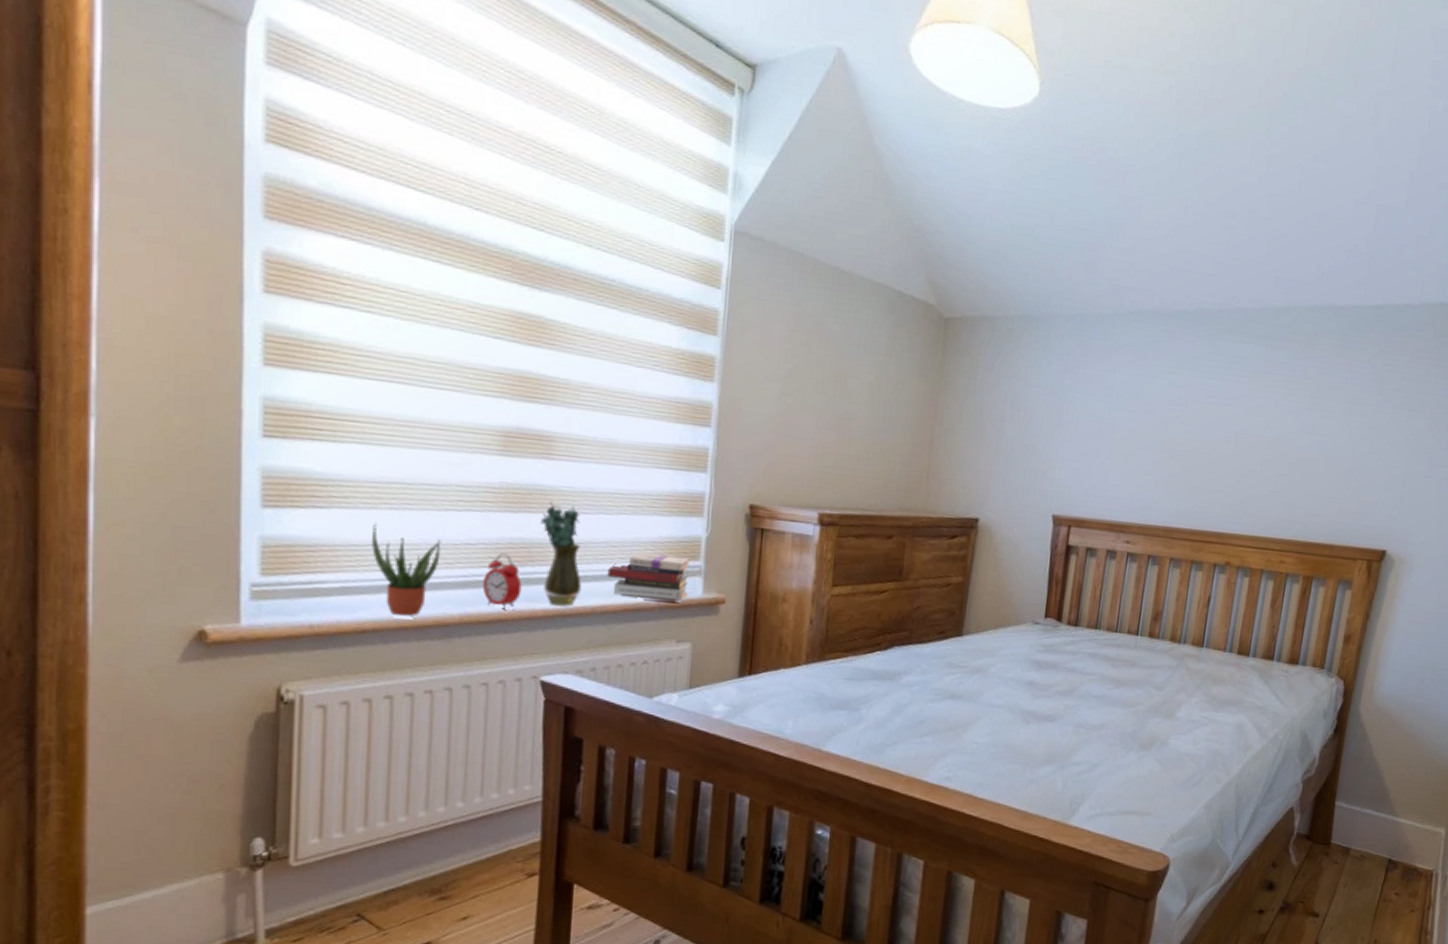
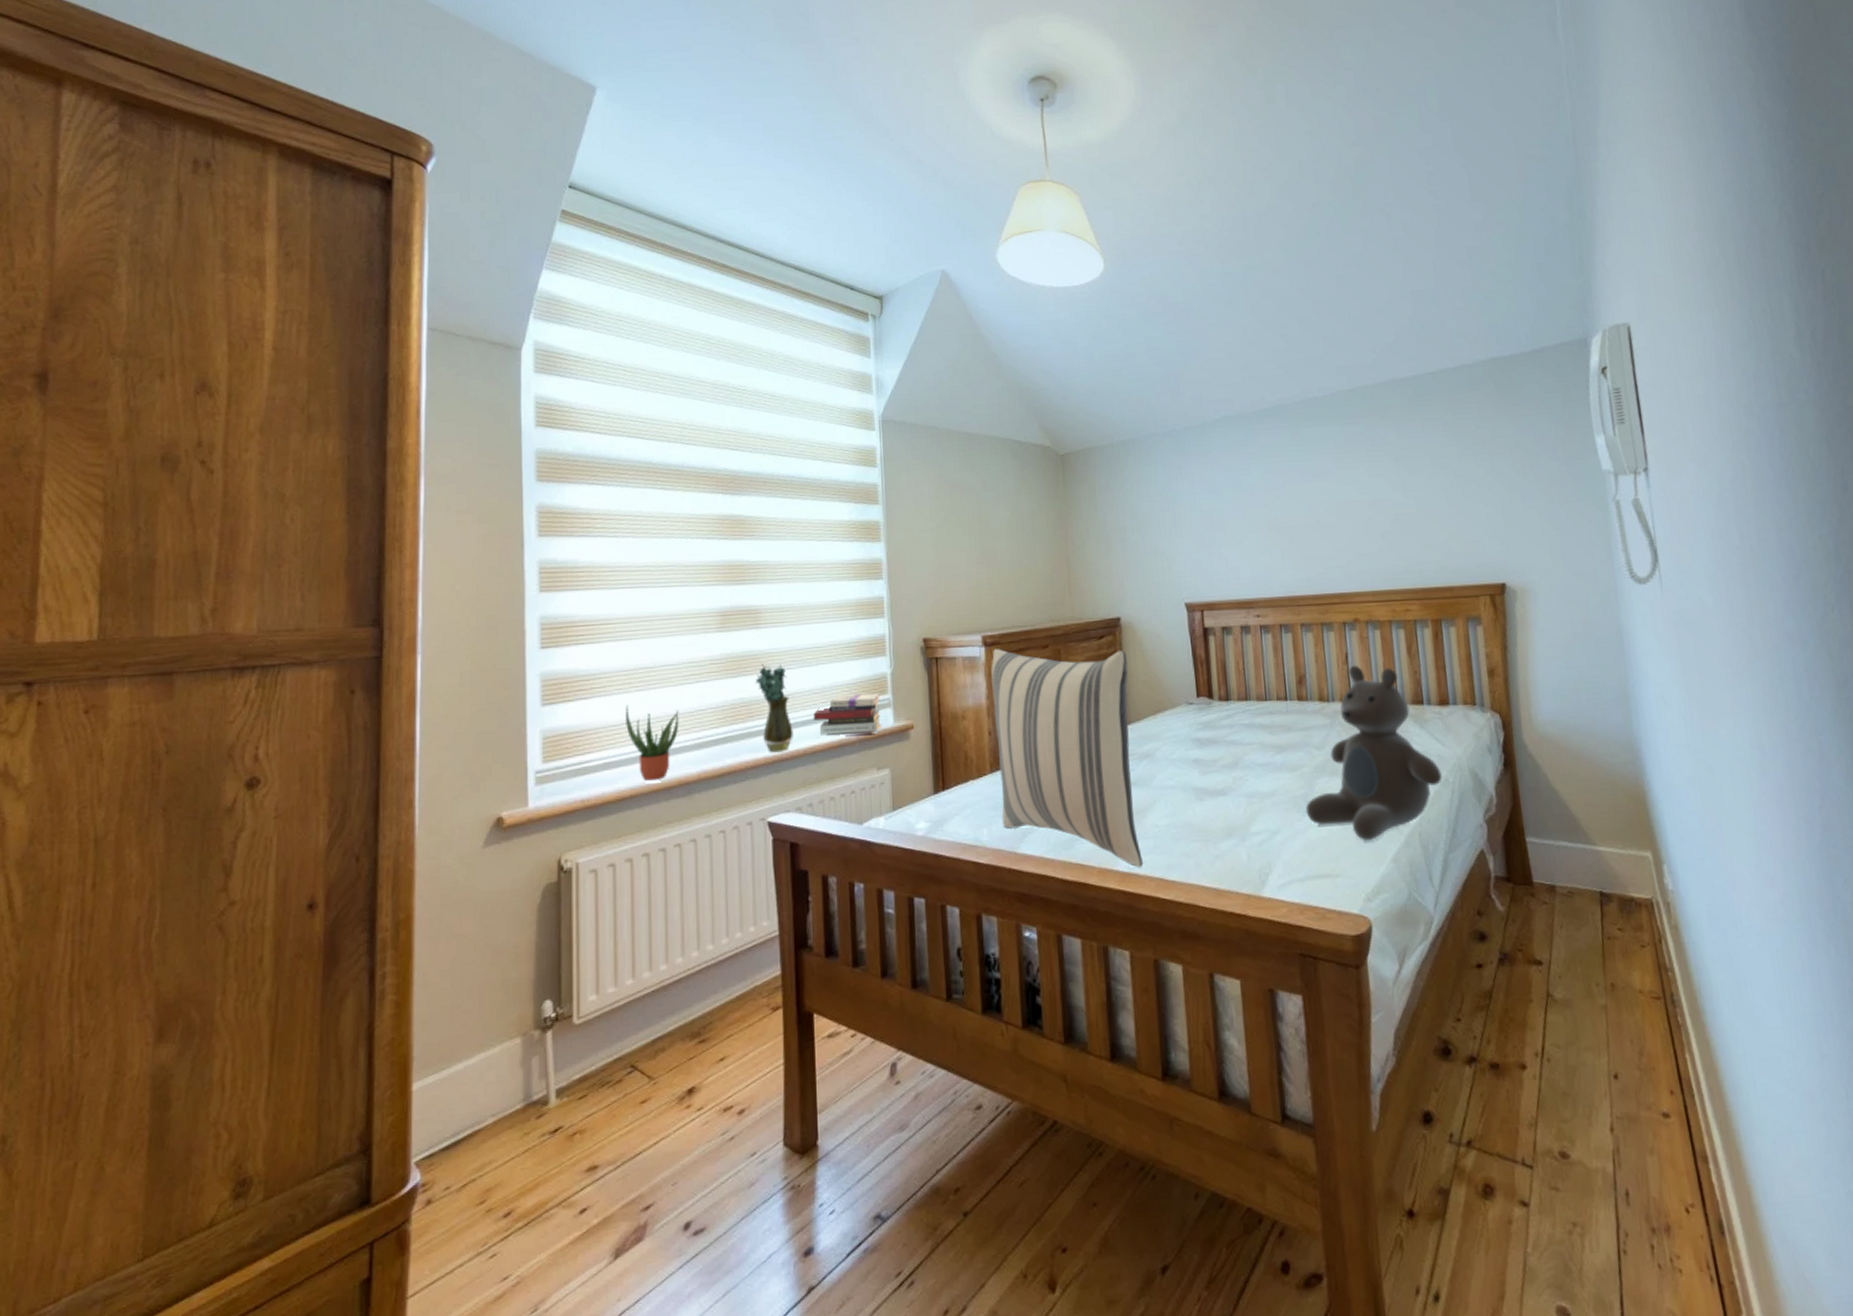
alarm clock: present [482,553,522,610] -> none [714,713,746,763]
pillow: none [810,530,978,782] -> present [991,649,1143,868]
teddy bear: none [1131,609,1273,785] -> present [1305,665,1443,840]

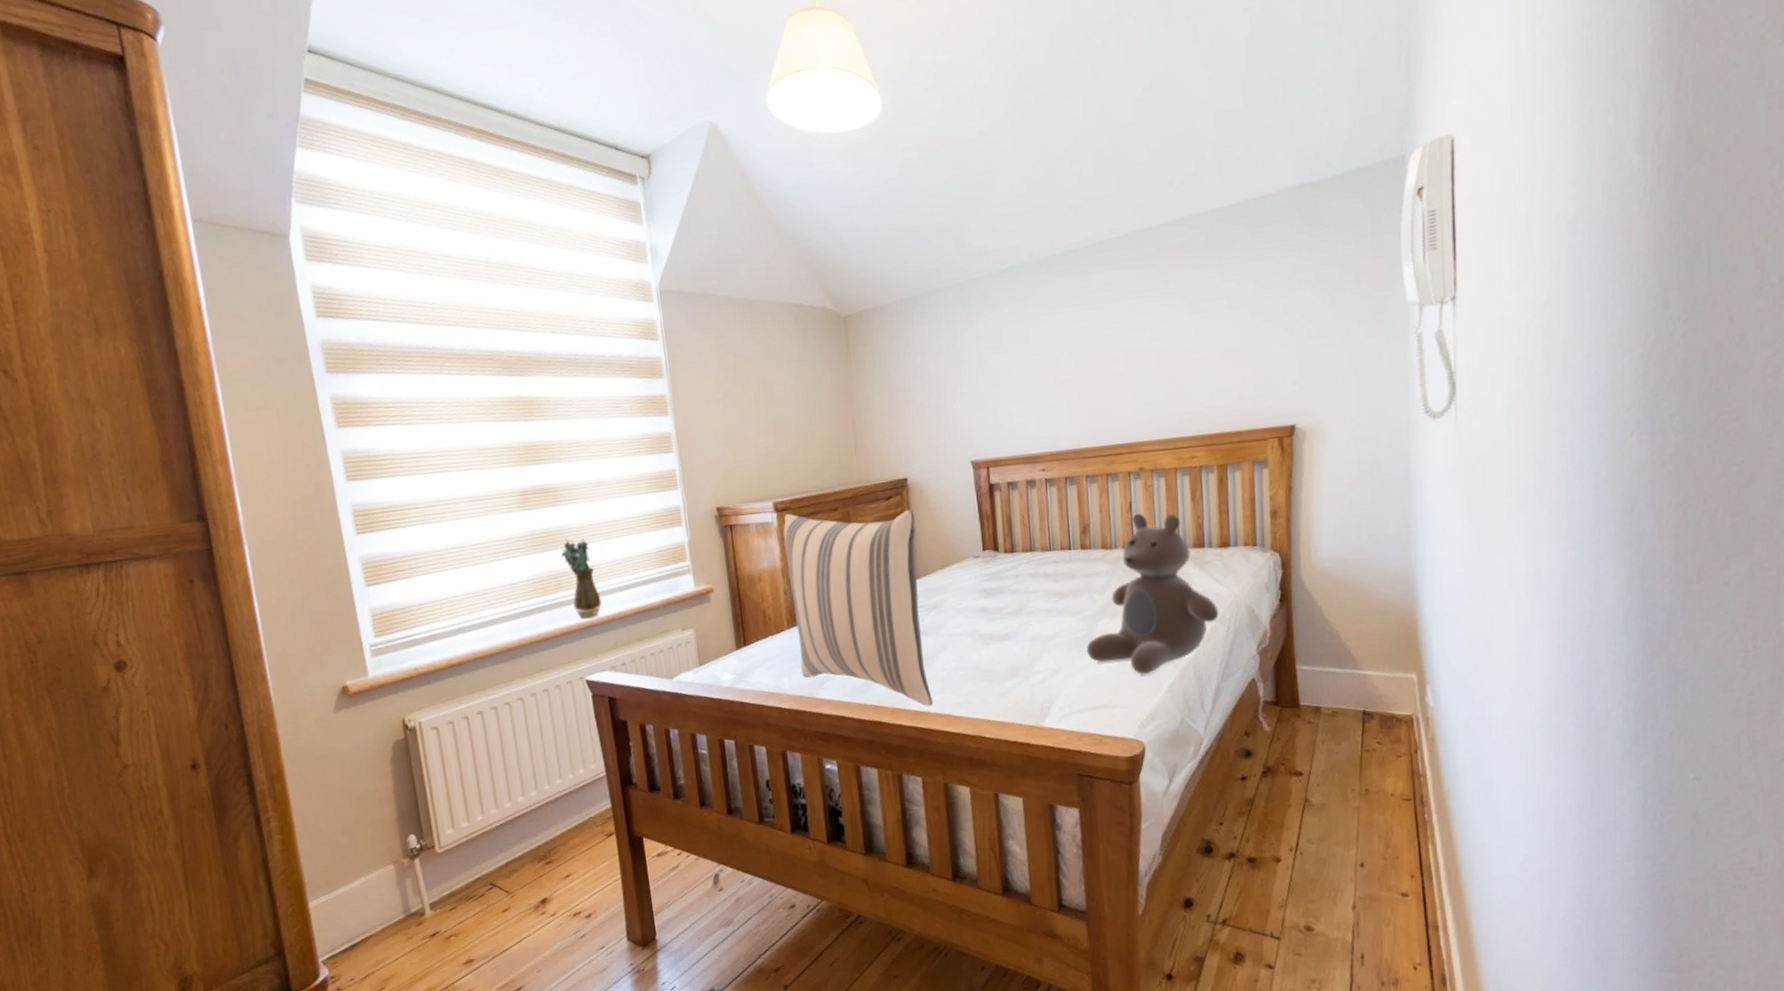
potted plant: present [624,705,679,782] -> none [443,582,495,650]
books: present [813,693,882,737] -> none [618,560,684,603]

